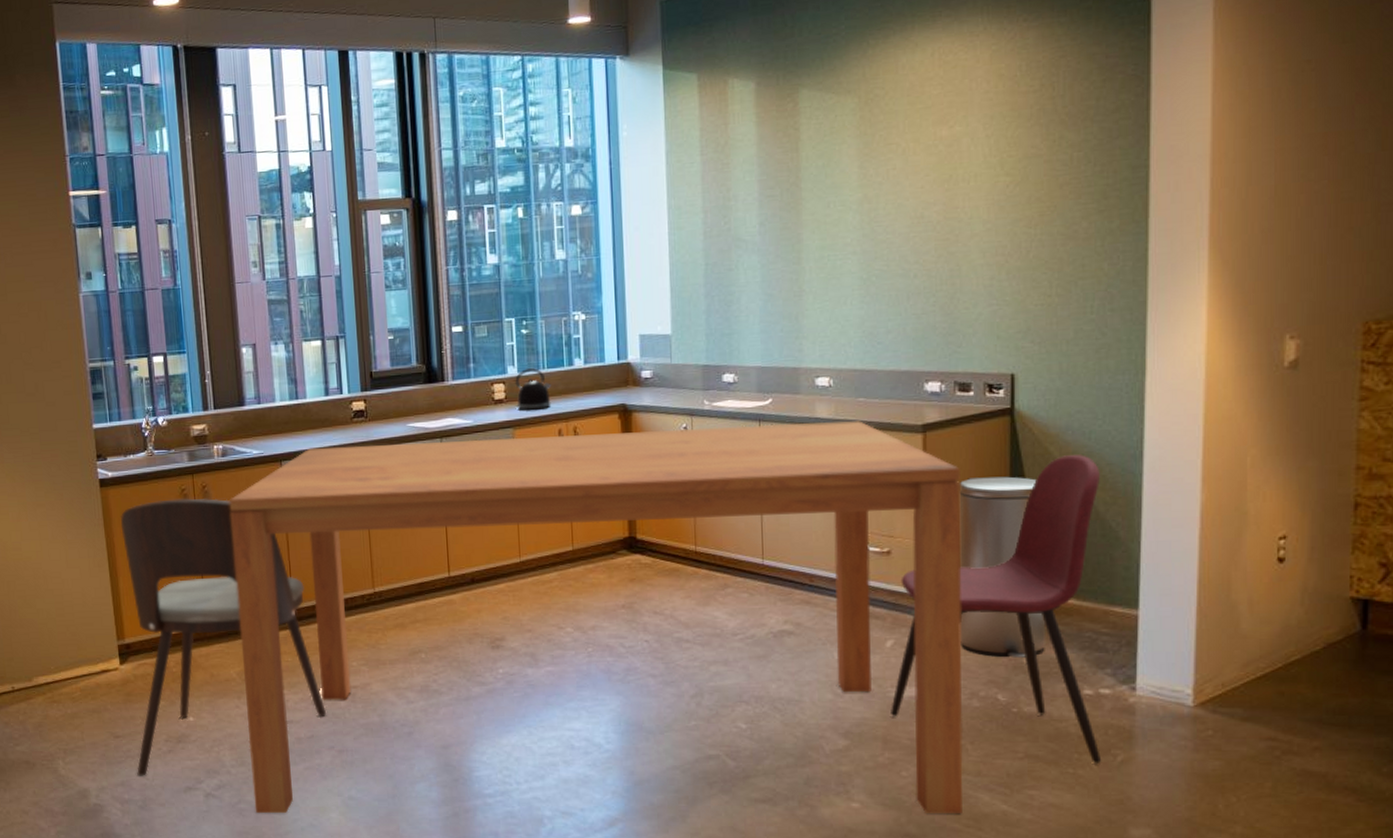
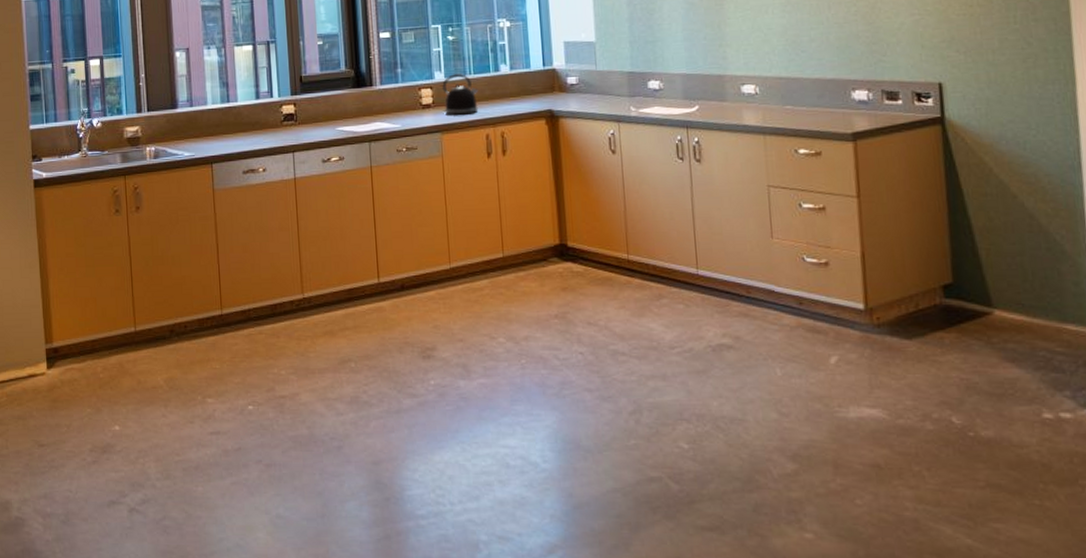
dining chair: present [120,498,326,776] -> none [52,199,254,488]
dining table: present [230,421,963,814] -> none [160,128,924,547]
dining chair: present [891,455,1102,763] -> none [839,165,1070,495]
pedal bin: present [959,476,1045,658] -> none [894,186,998,377]

